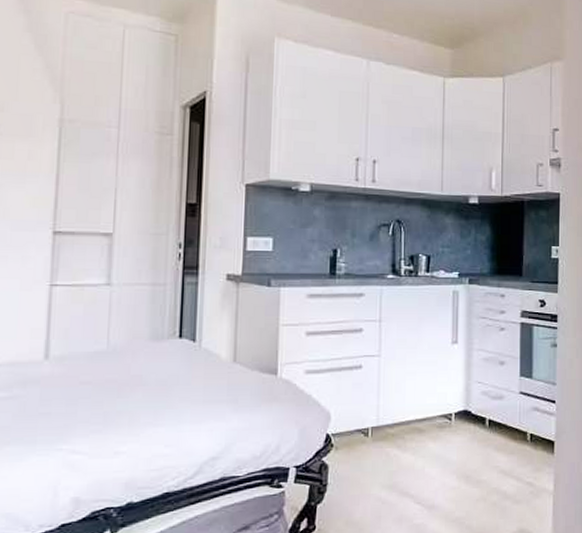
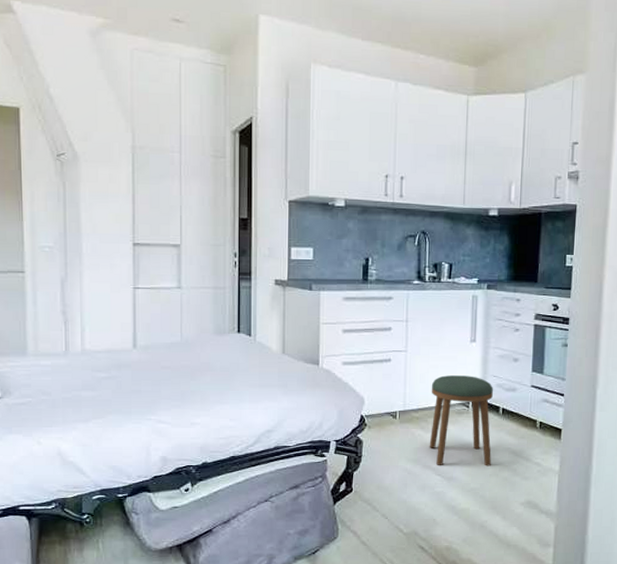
stool: none [406,382,478,491] -> present [429,375,493,466]

